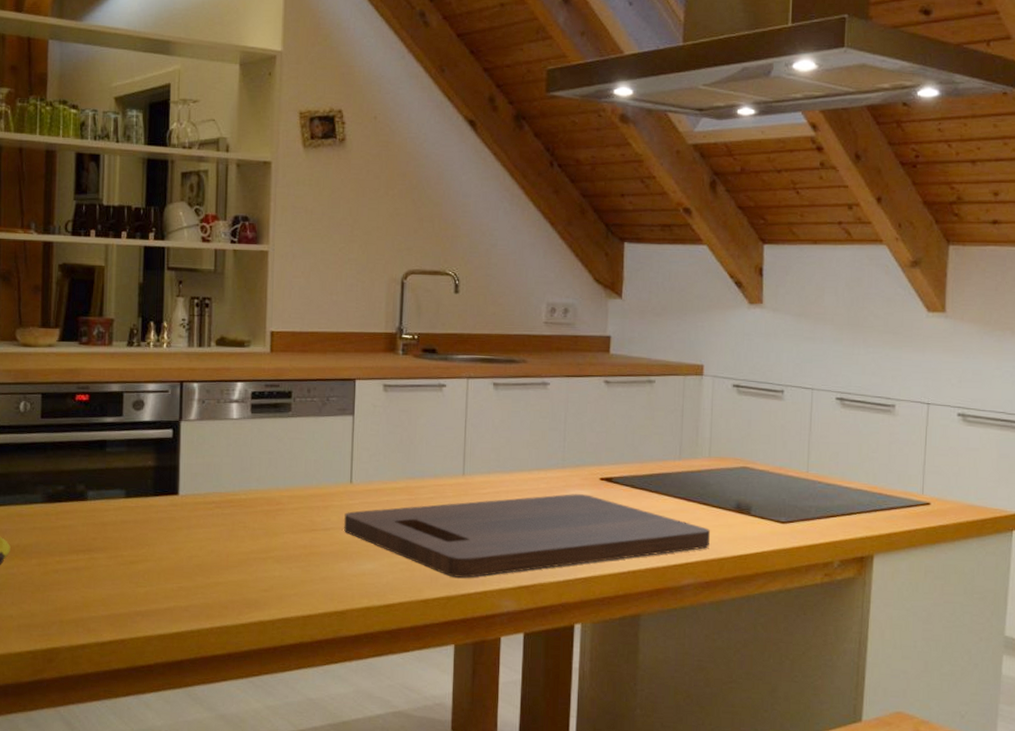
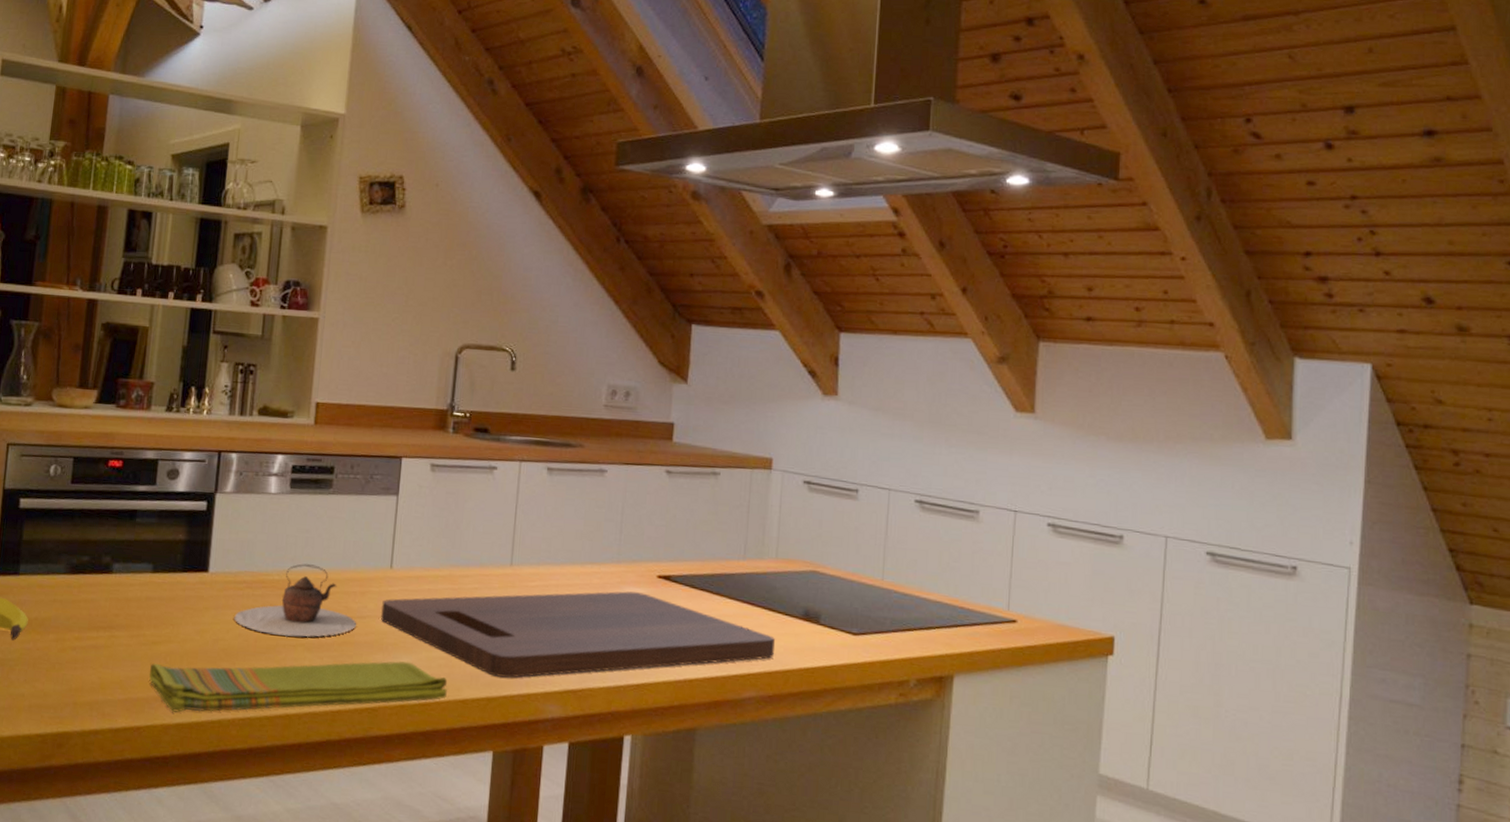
dish towel: none [129,567,410,625] -> present [149,661,448,713]
teapot: none [206,483,322,550] -> present [234,563,357,637]

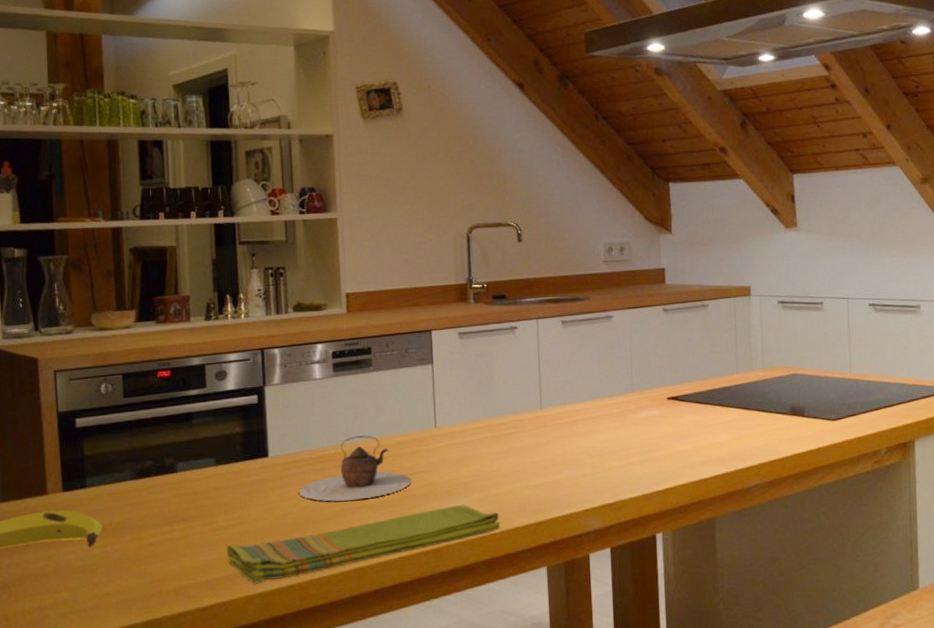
cutting board: present [381,591,776,678] -> none [432,414,771,504]

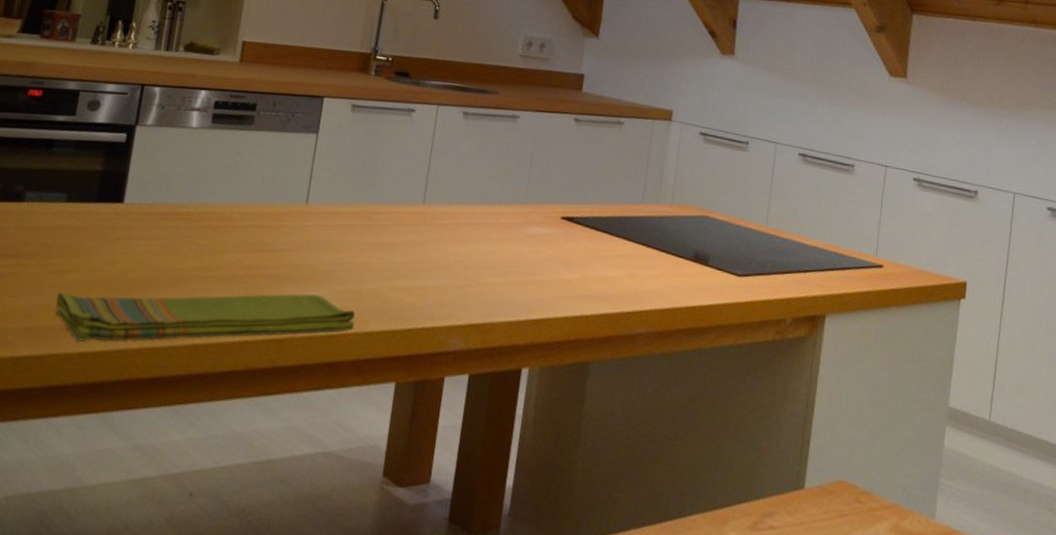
teapot: present [299,435,412,502] -> none [146,197,270,269]

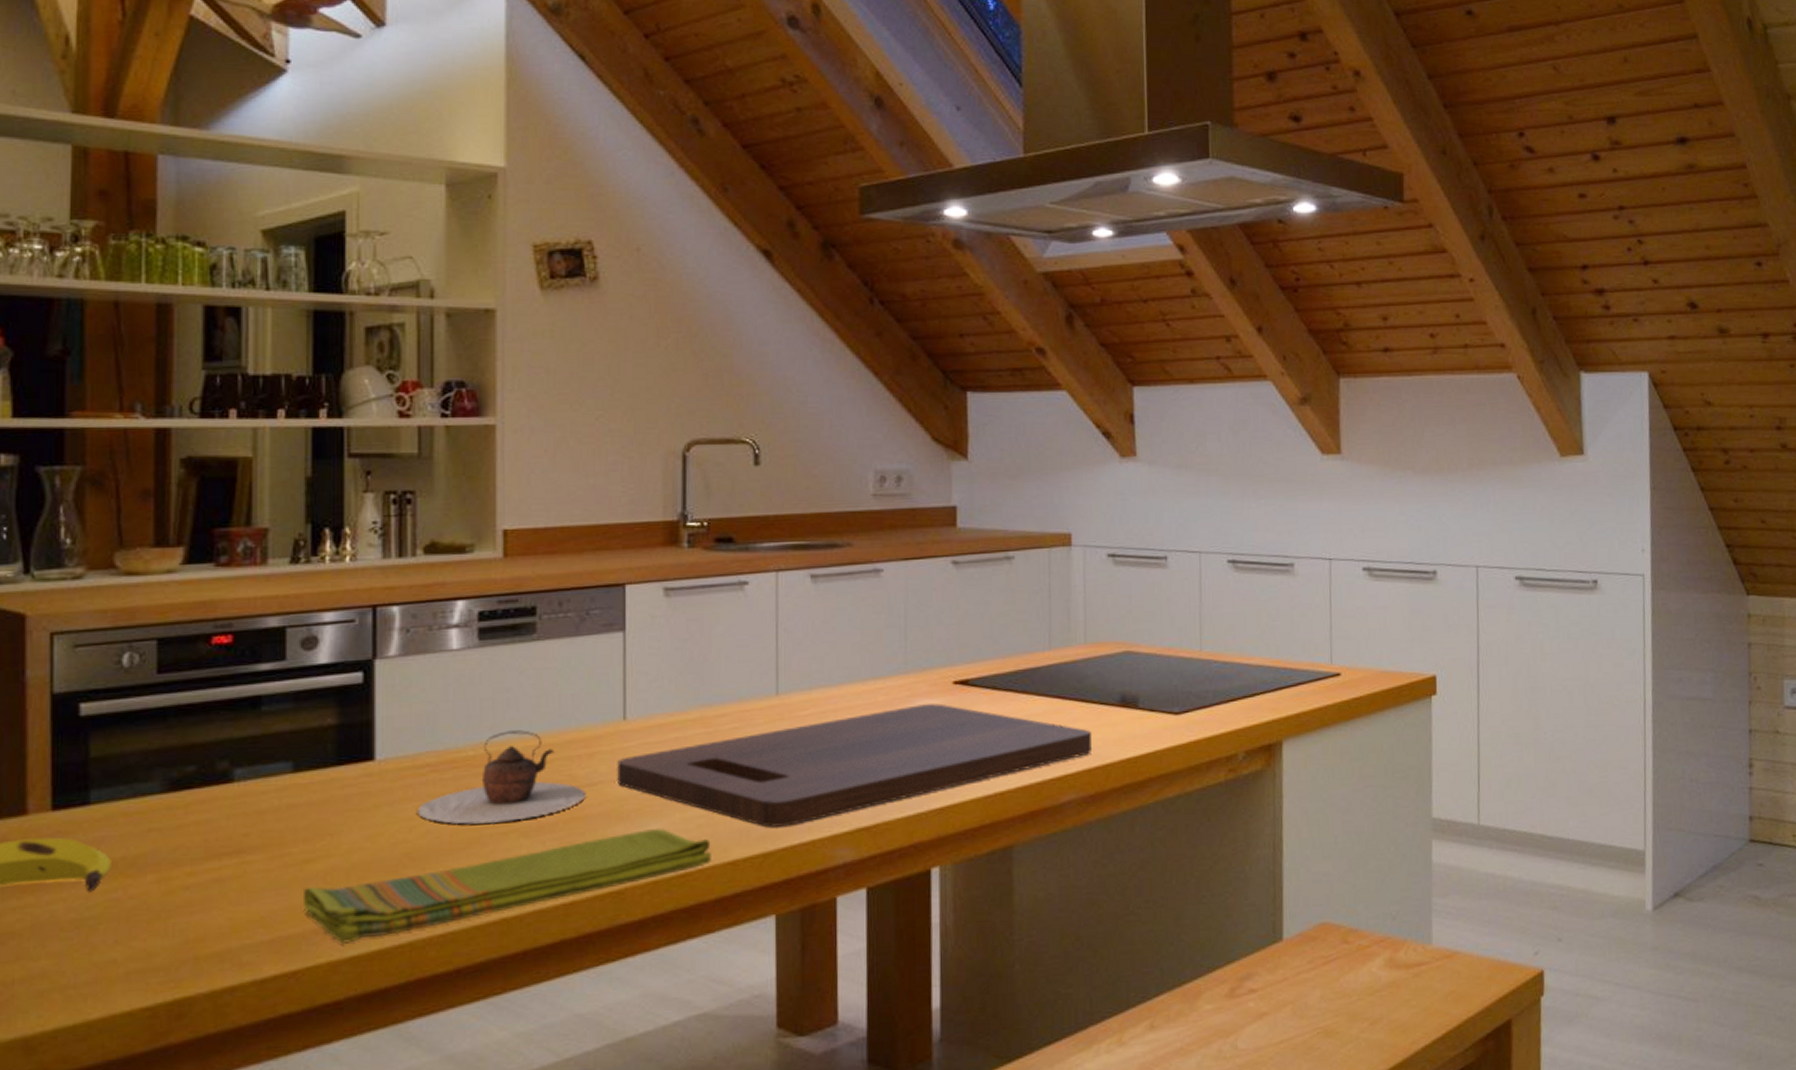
teapot: none [146,197,270,269] -> present [417,730,587,825]
cutting board: none [293,230,668,312] -> present [617,703,1093,827]

